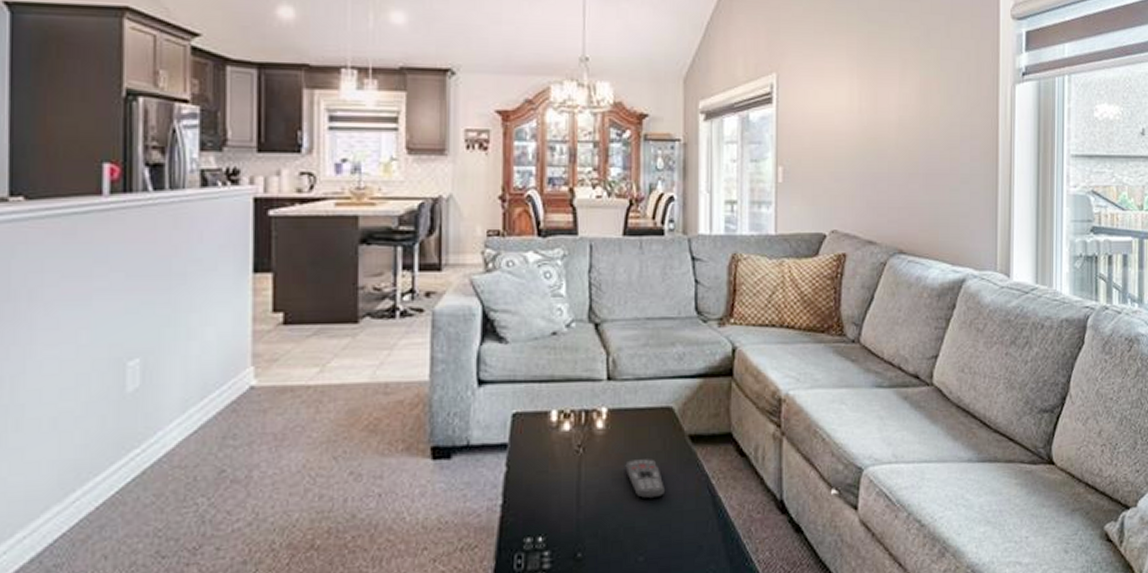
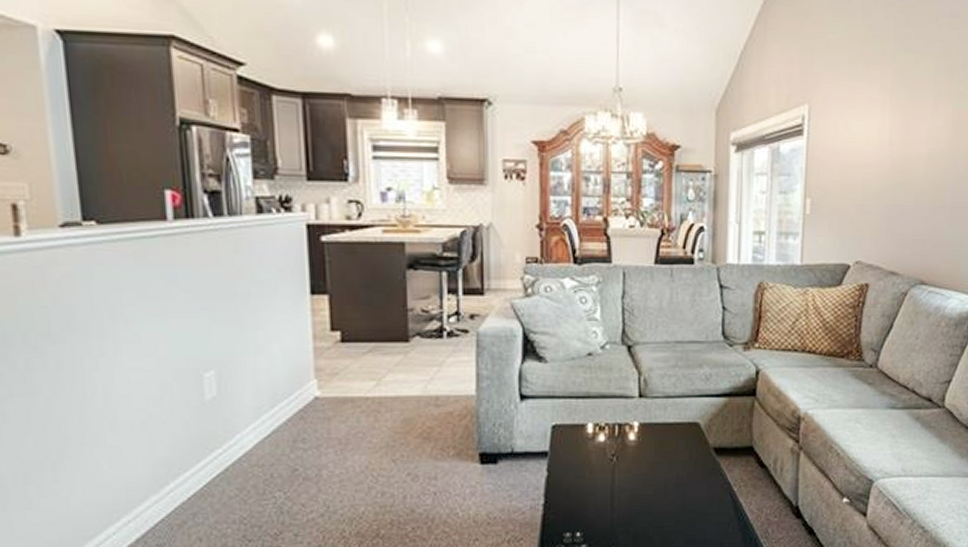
remote control: present [625,459,664,499] -> none [655,468,690,503]

